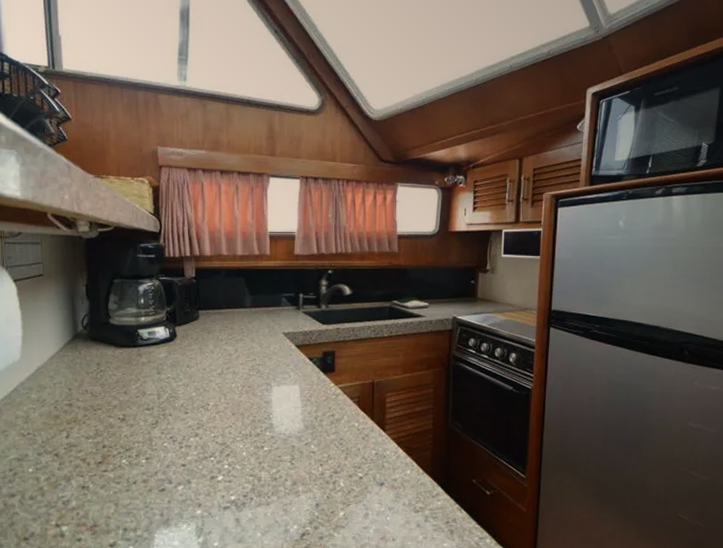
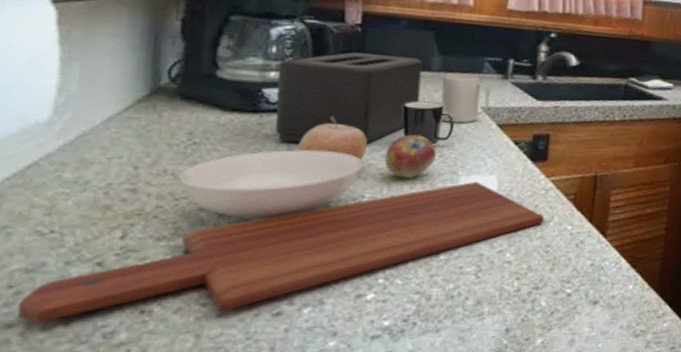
cutting board: none [16,390,337,494] -> present [18,181,545,324]
bowl: none [95,372,206,424] -> present [178,150,363,221]
toaster: none [146,298,239,367] -> present [275,52,423,143]
fruit: none [163,347,208,378] -> present [297,116,368,160]
fruit: none [220,357,255,390] -> present [384,134,437,178]
mug: none [228,331,265,365] -> present [402,101,455,147]
mug: none [254,308,288,346] -> present [441,73,490,124]

